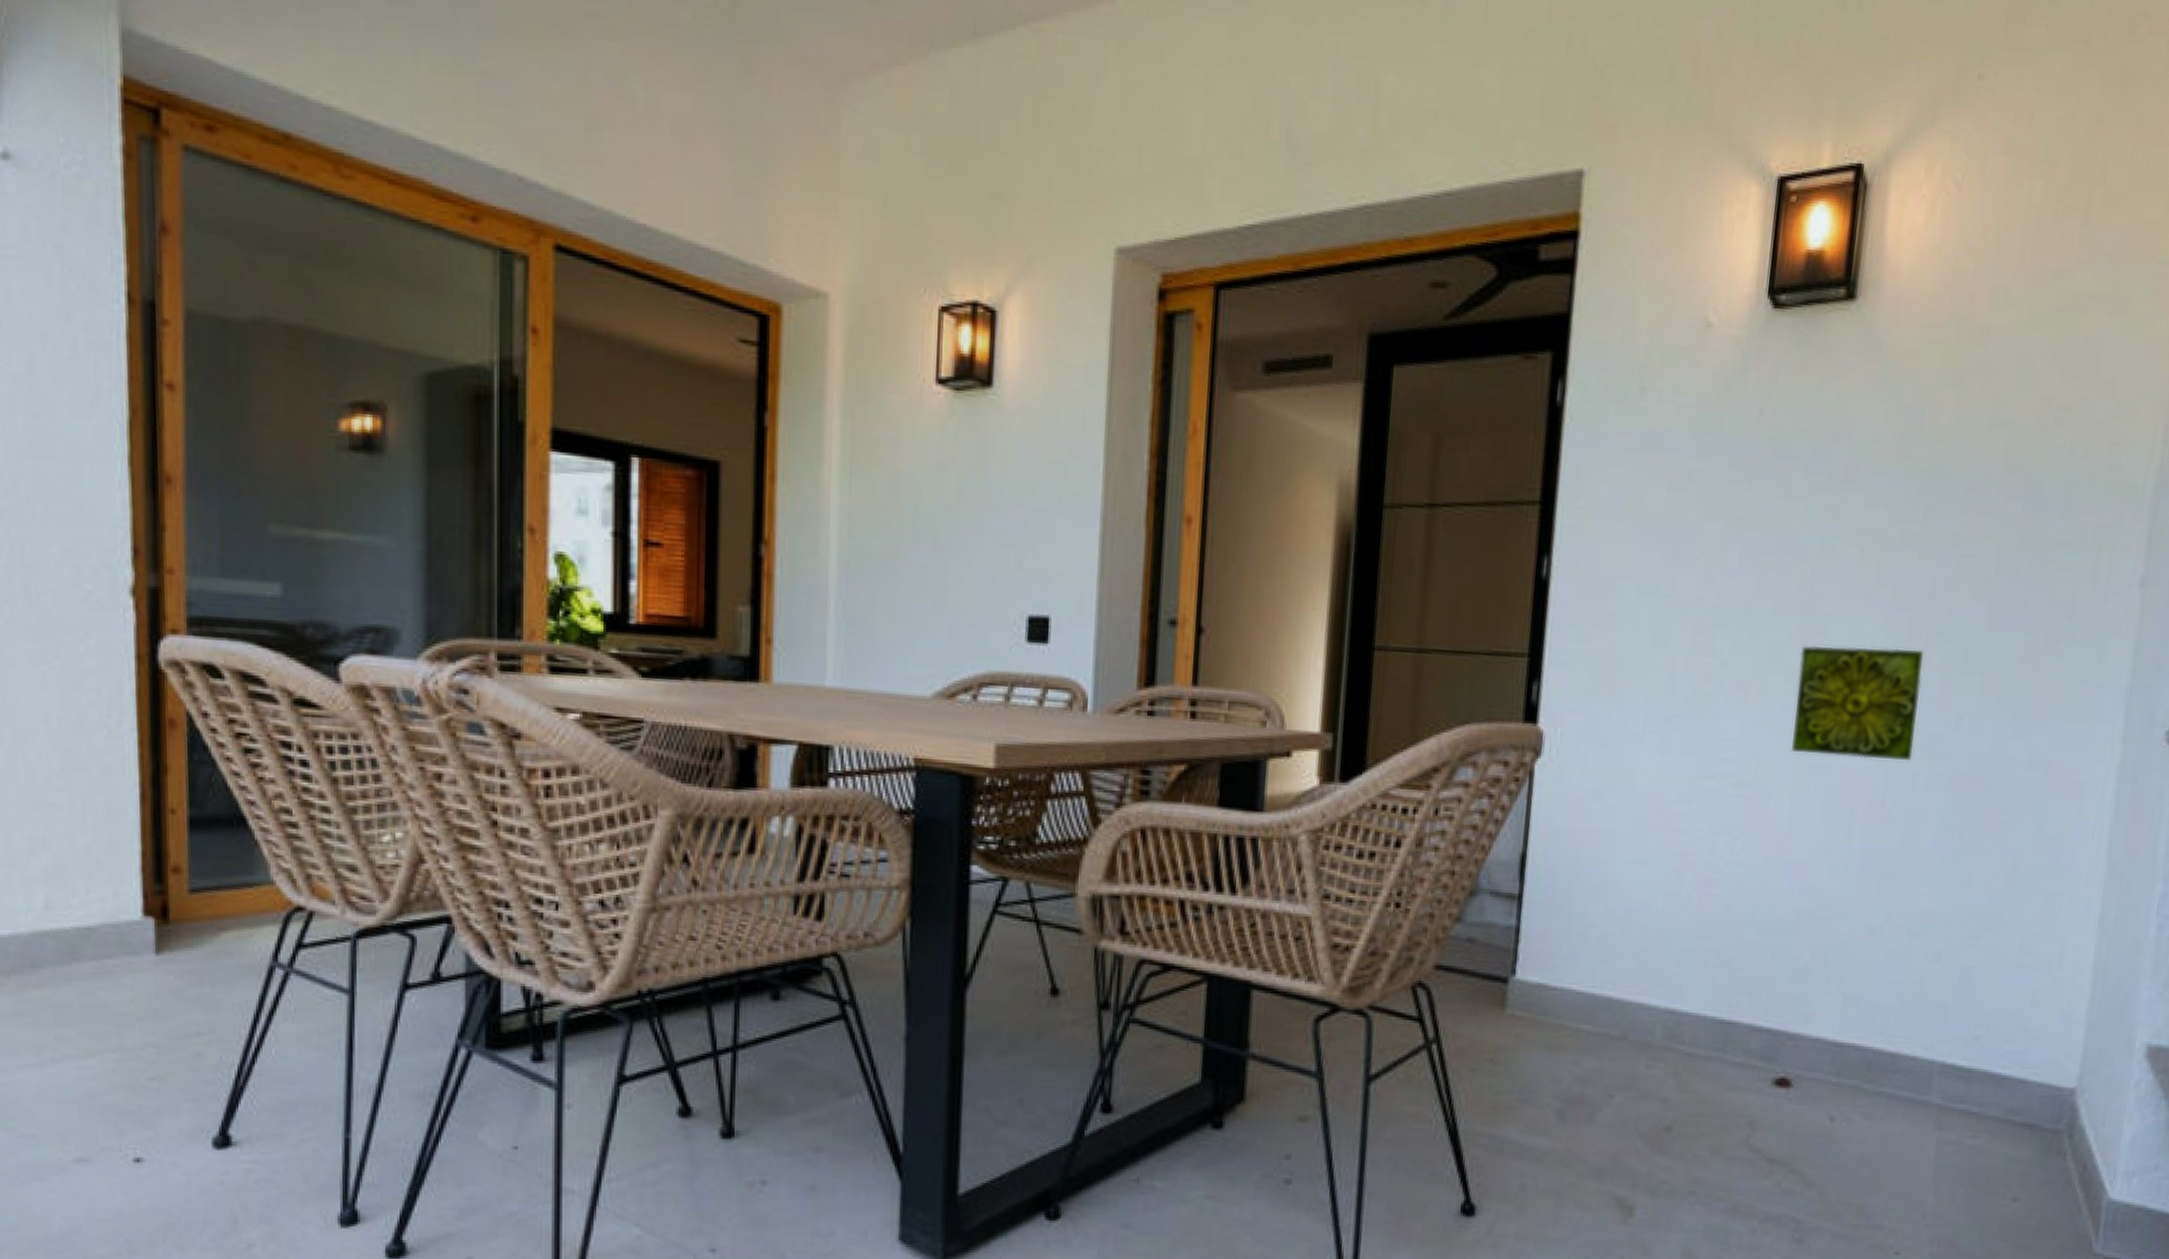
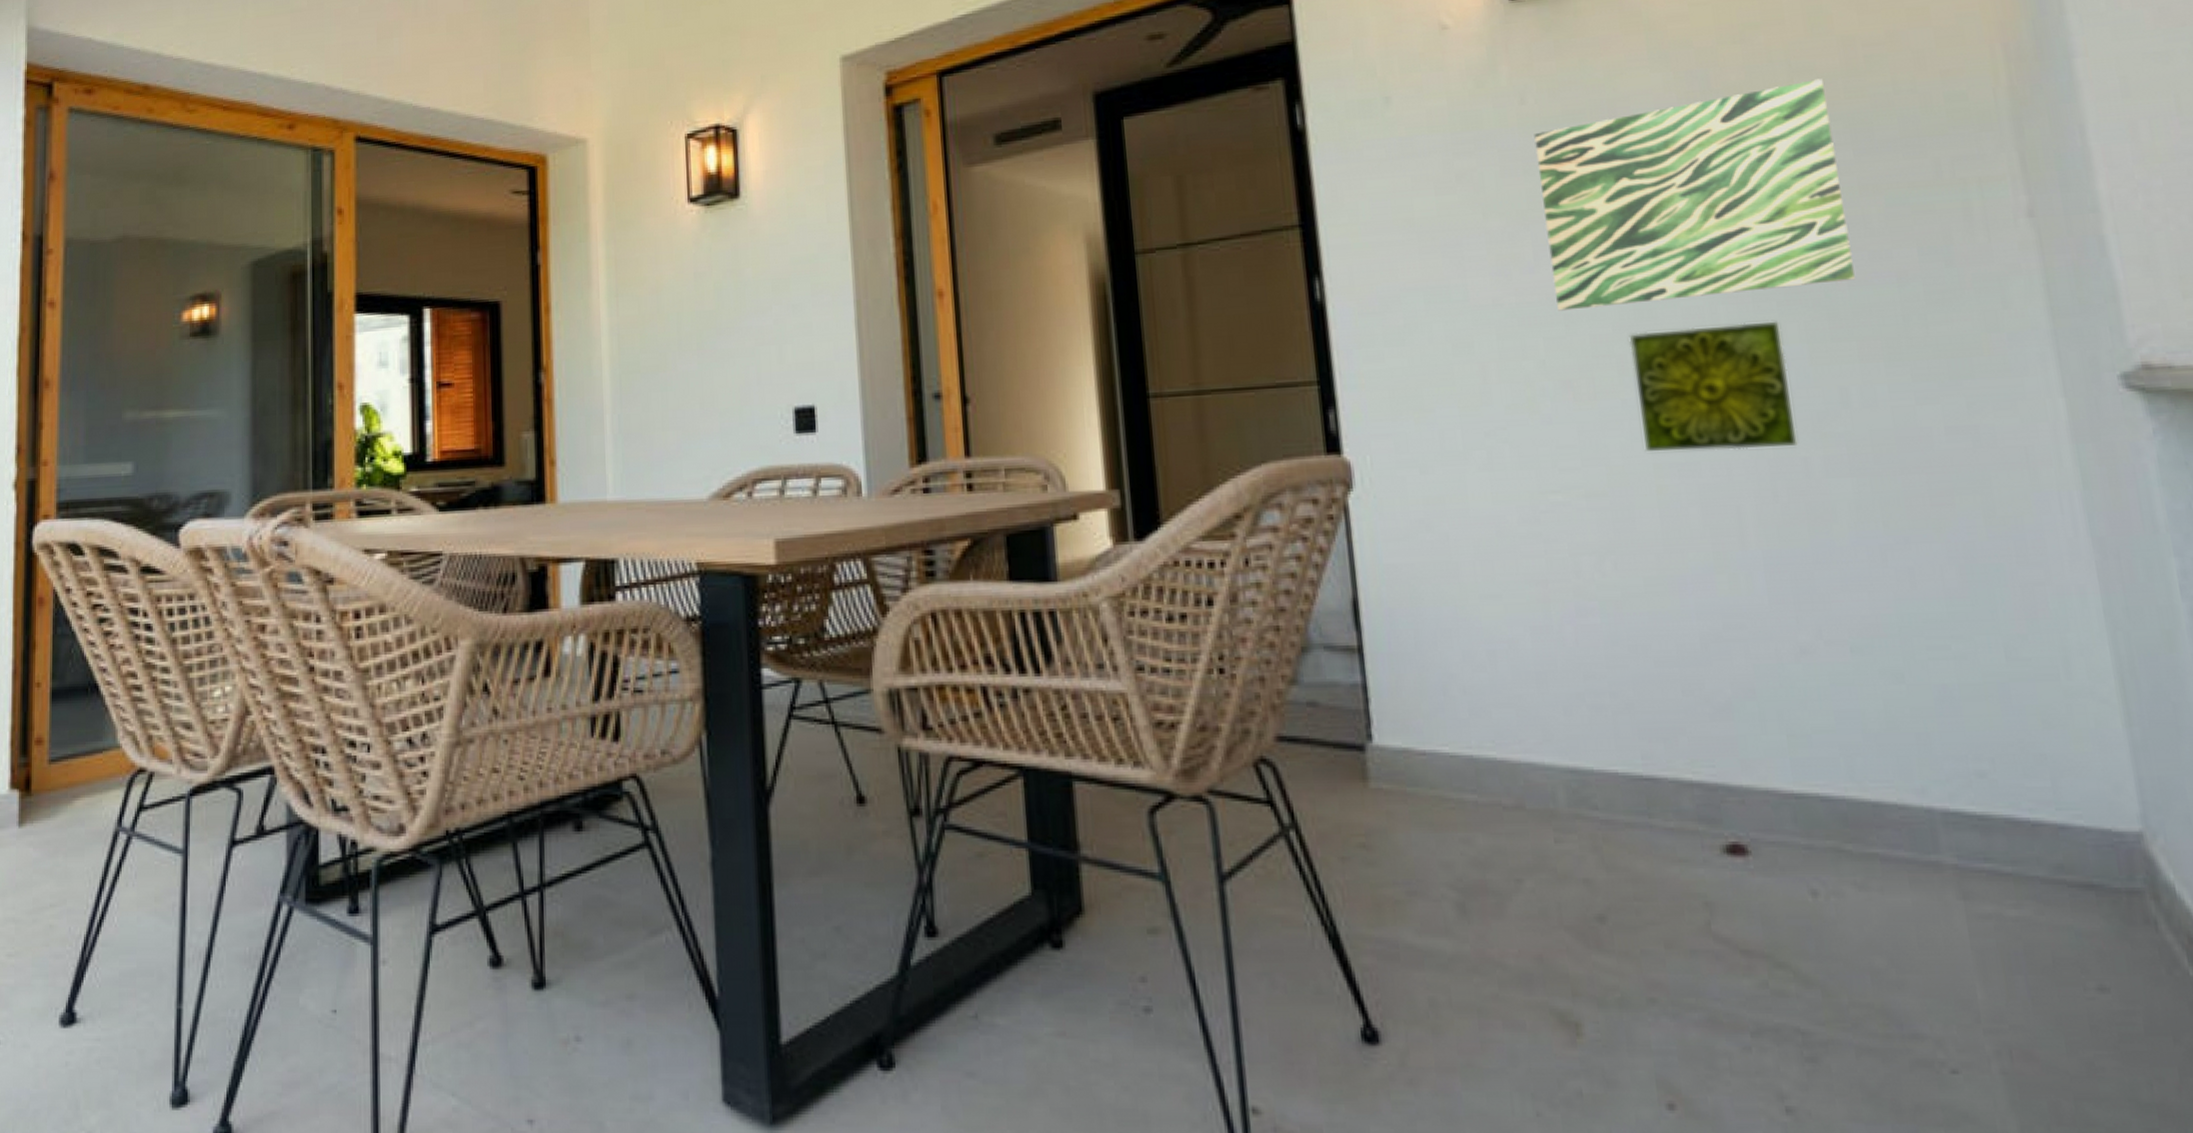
wall art: none [1748,433,2016,623] -> present [1534,79,1855,311]

